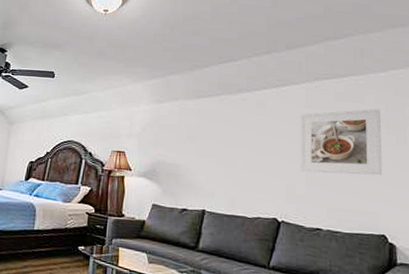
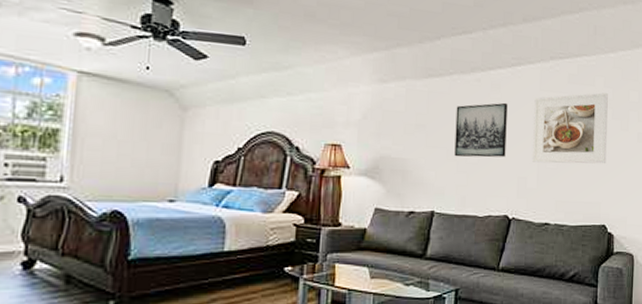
wall art: none [223,118,273,166] -> present [454,102,507,158]

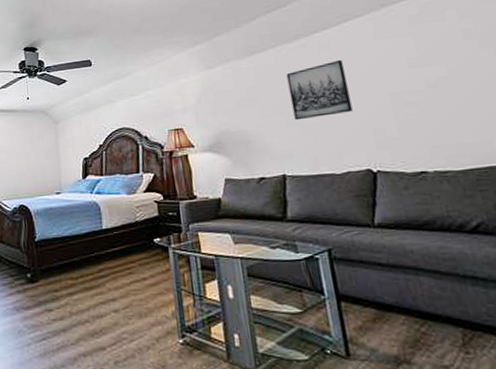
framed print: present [531,93,608,164] -> none [372,23,487,111]

